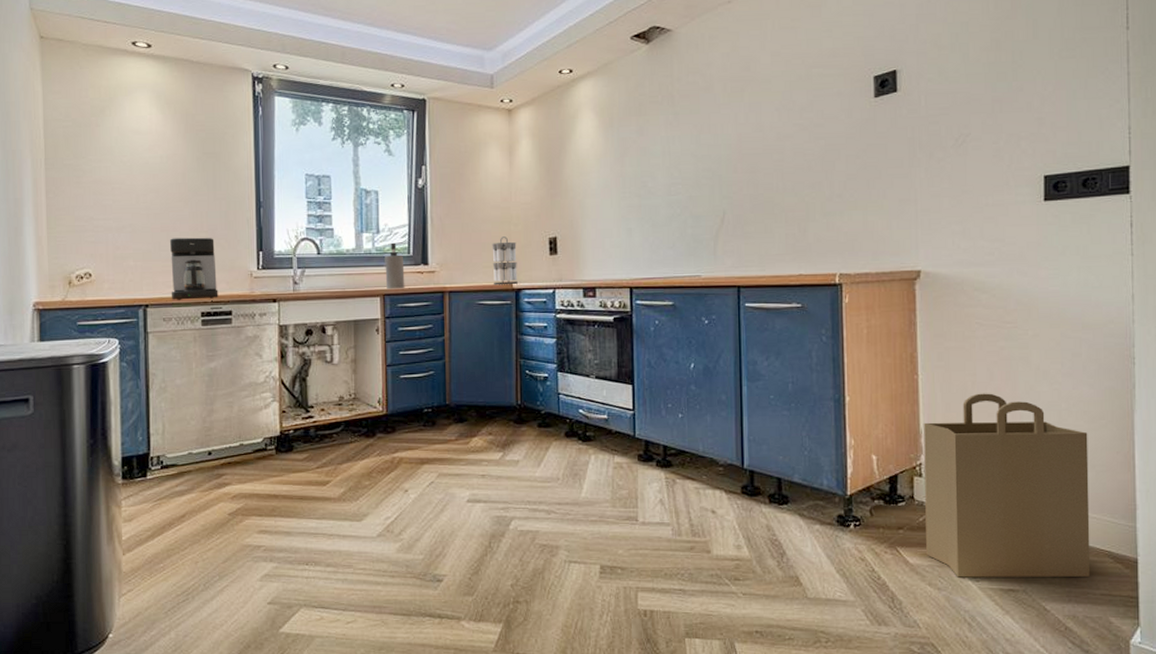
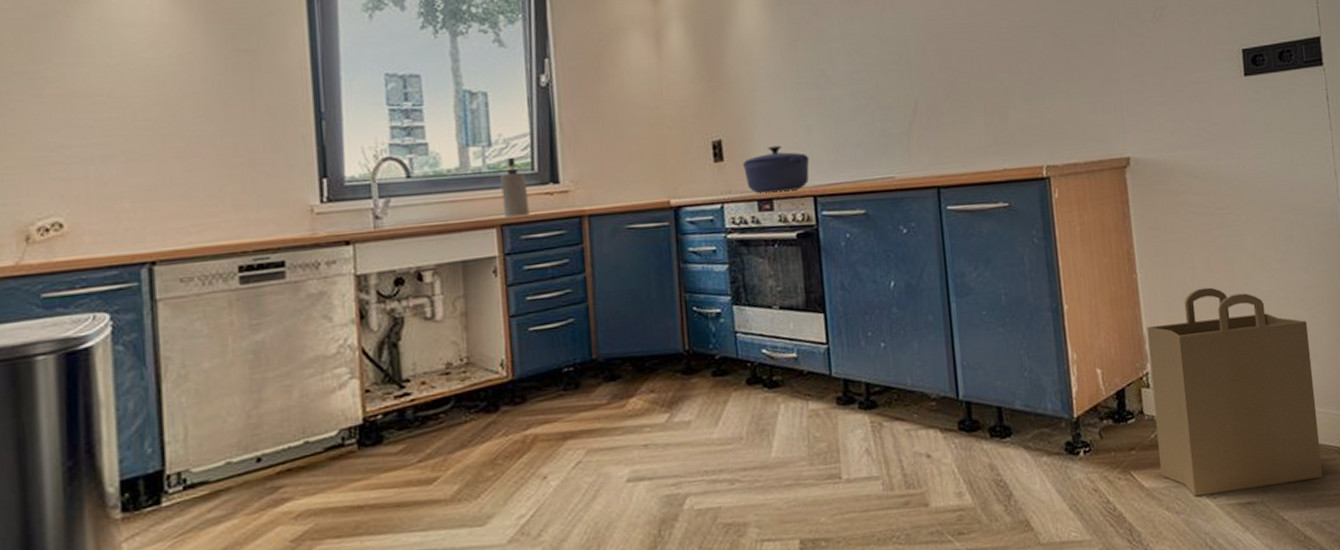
coffee maker: present [170,237,219,301] -> none [187,163,264,254]
spice rack: present [492,236,519,285] -> none [640,142,678,204]
cooking pot: none [573,244,629,283] -> present [743,145,810,194]

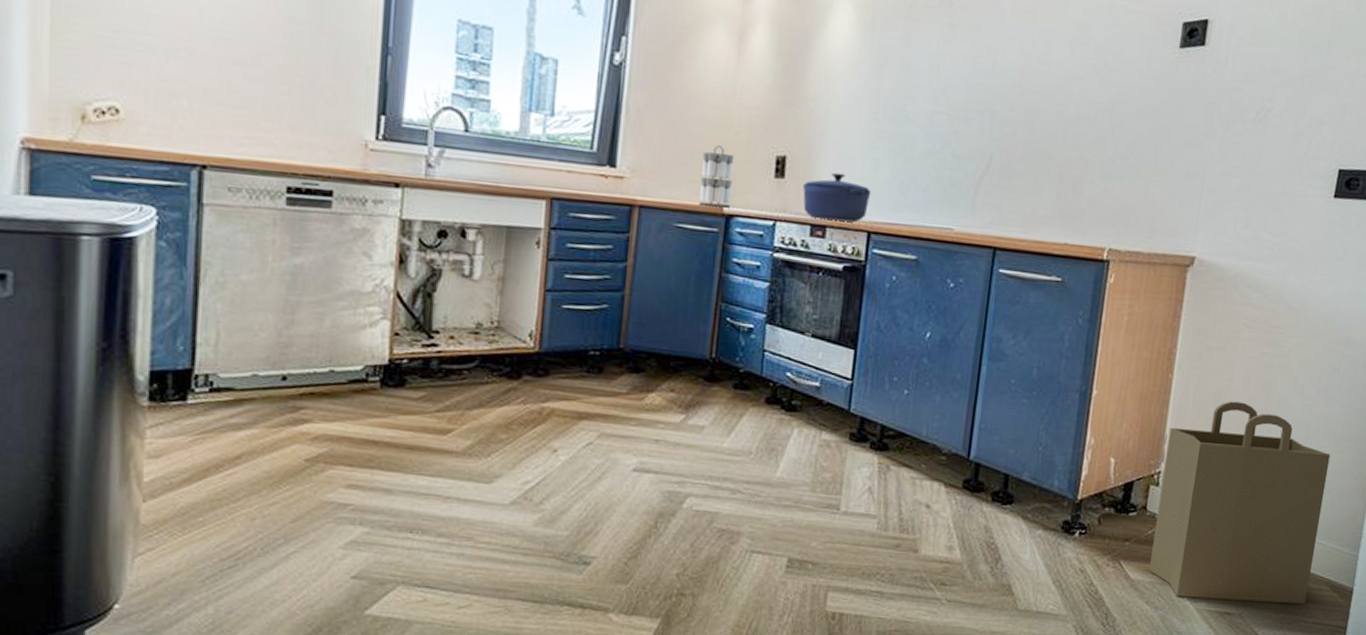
soap dispenser: present [496,157,530,218] -> none [555,131,584,195]
spice rack: none [640,142,678,204] -> present [699,145,735,209]

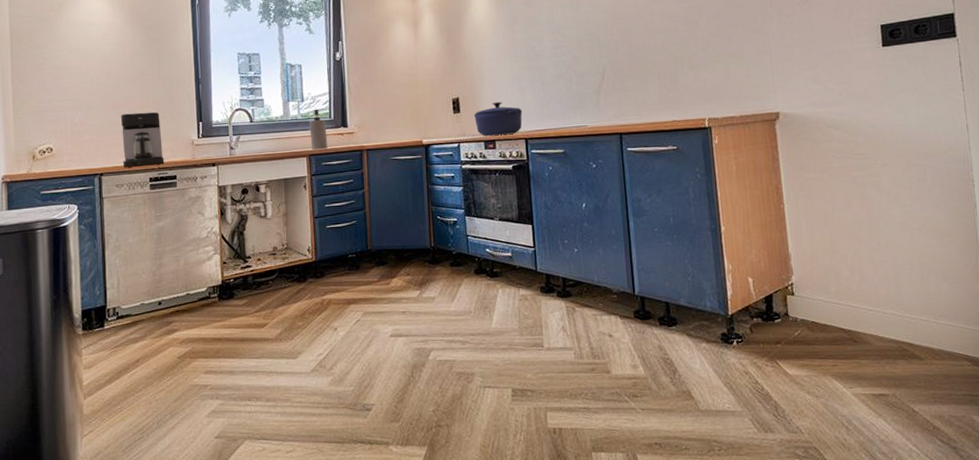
coffee maker: none [242,77,315,171] -> present [121,112,164,169]
soap dispenser: none [555,131,584,195] -> present [306,109,328,150]
spice rack: present [699,145,735,209] -> none [402,99,428,143]
shopping bag: present [1149,401,1331,604] -> none [792,217,952,385]

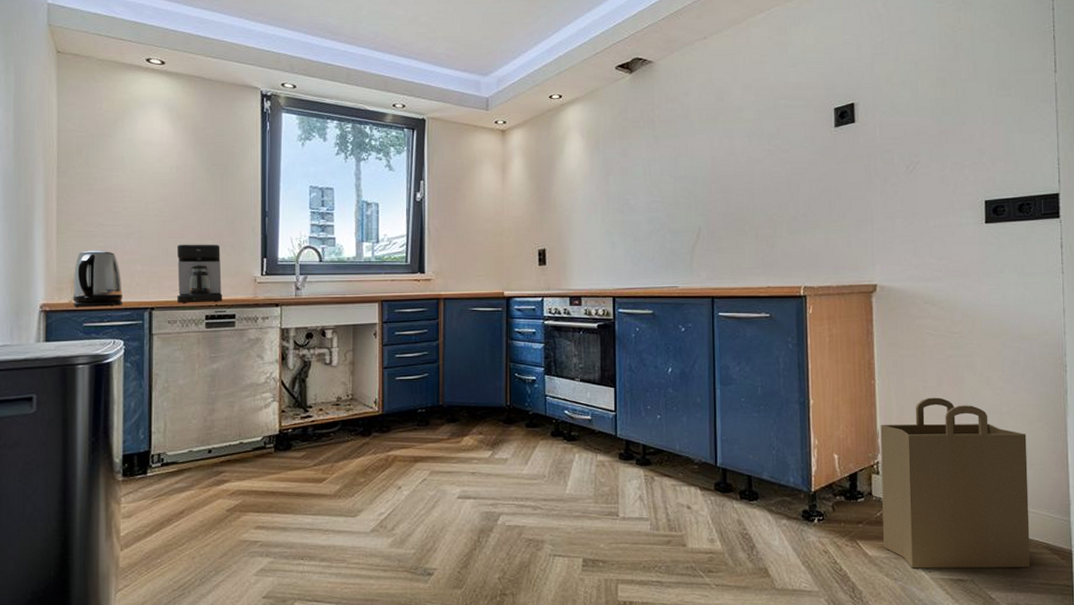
kettle: none [30,123,75,178] -> present [73,250,123,309]
soap dispenser: present [306,109,328,150] -> none [381,252,402,296]
cooking pot: present [474,101,523,137] -> none [561,256,612,292]
shopping bag: none [792,217,952,385] -> present [880,397,1031,569]

